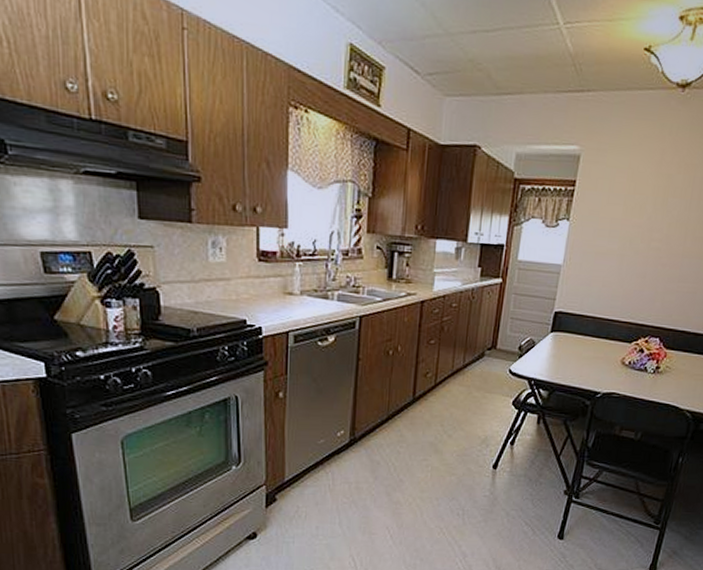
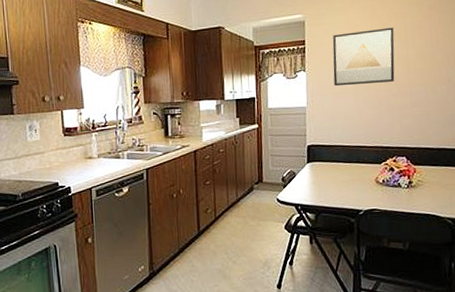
wall art: none [599,179,681,248] -> present [332,27,395,87]

